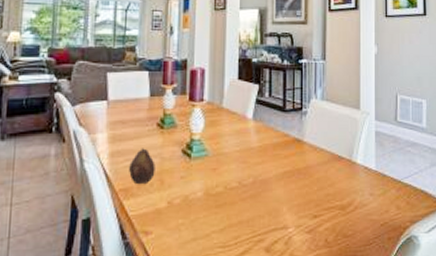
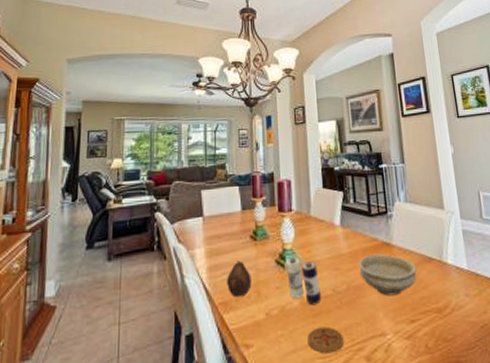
candle: none [191,147,247,197] -> present [285,256,342,306]
coaster: none [208,217,245,244] -> present [307,326,344,354]
bowl: none [267,149,325,192] -> present [358,253,417,296]

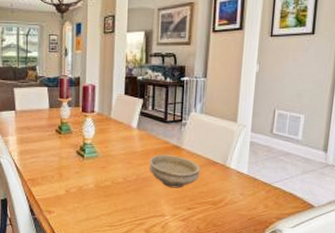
fruit: present [227,260,252,298] -> none [35,149,55,177]
candle: present [285,256,342,306] -> none [84,150,131,189]
coaster: present [307,326,344,354] -> none [98,205,129,224]

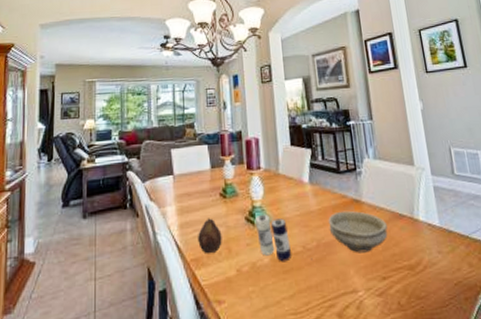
fruit: none [35,149,55,177] -> present [198,218,222,254]
candle: none [84,150,131,189] -> present [254,214,313,262]

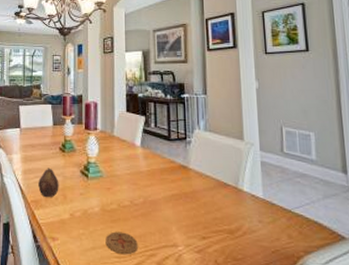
candle: present [254,214,313,262] -> none [89,169,138,214]
coaster: none [278,283,315,310] -> present [105,231,138,255]
bowl: present [328,210,388,253] -> none [156,174,211,214]

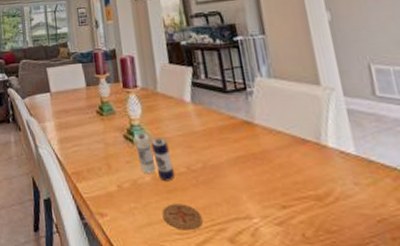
fruit: present [38,168,59,198] -> none [77,134,102,169]
candle: none [89,169,138,214] -> present [133,132,198,182]

